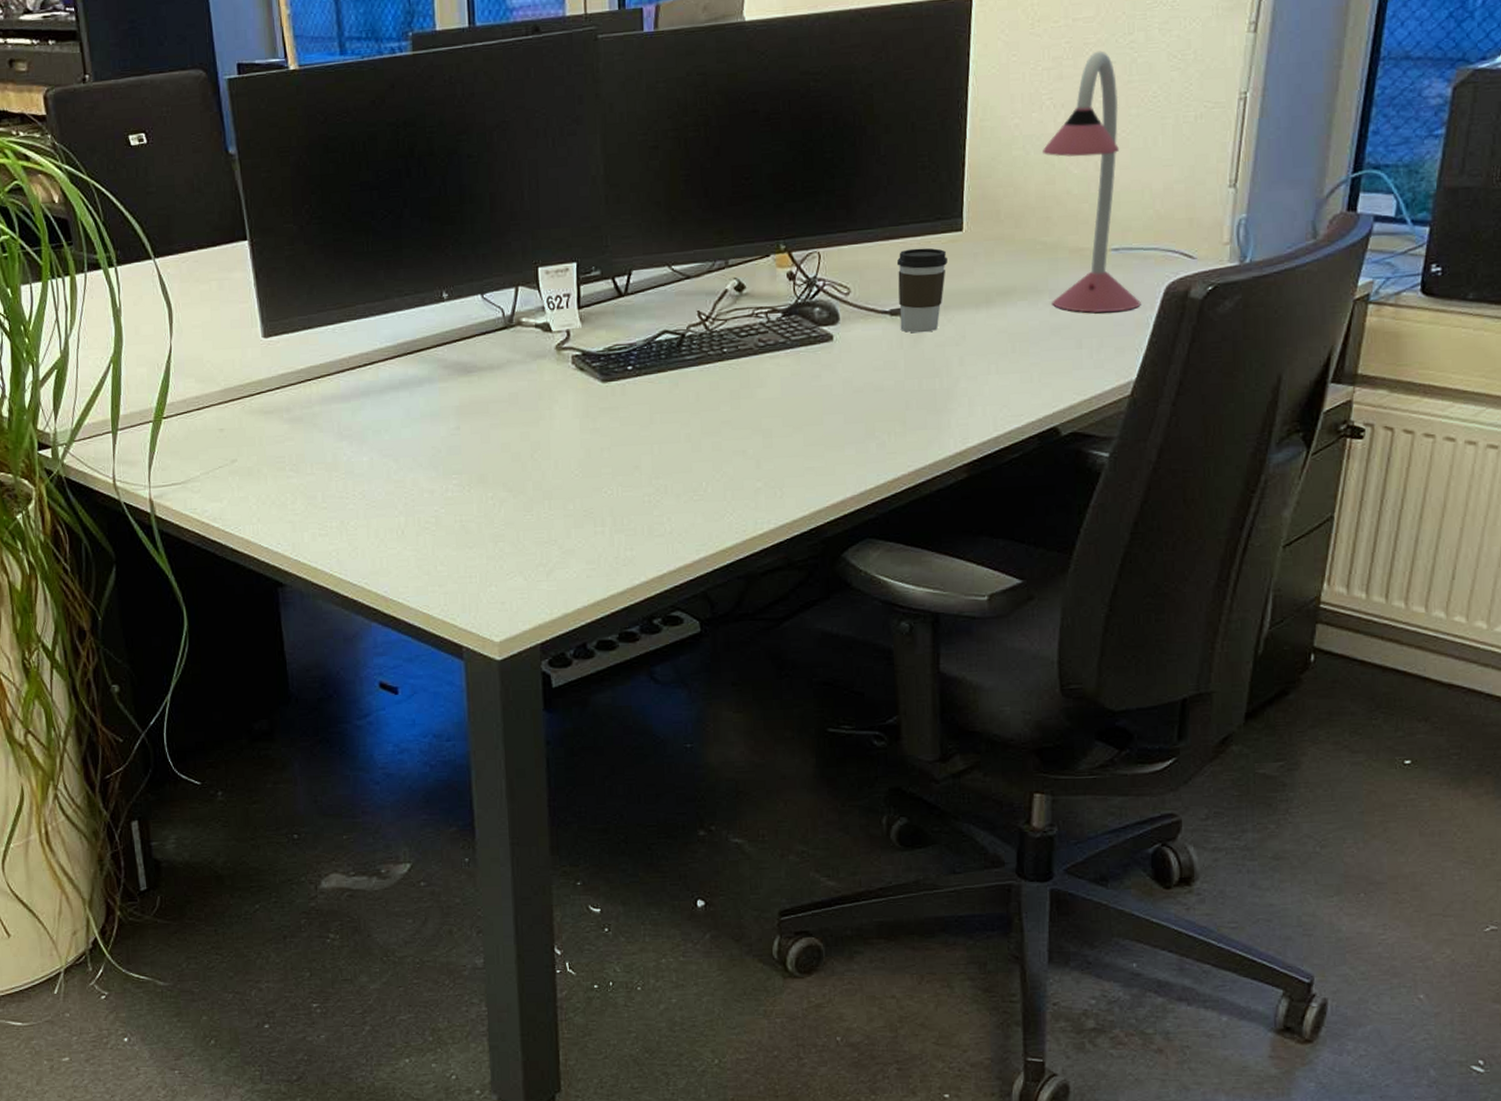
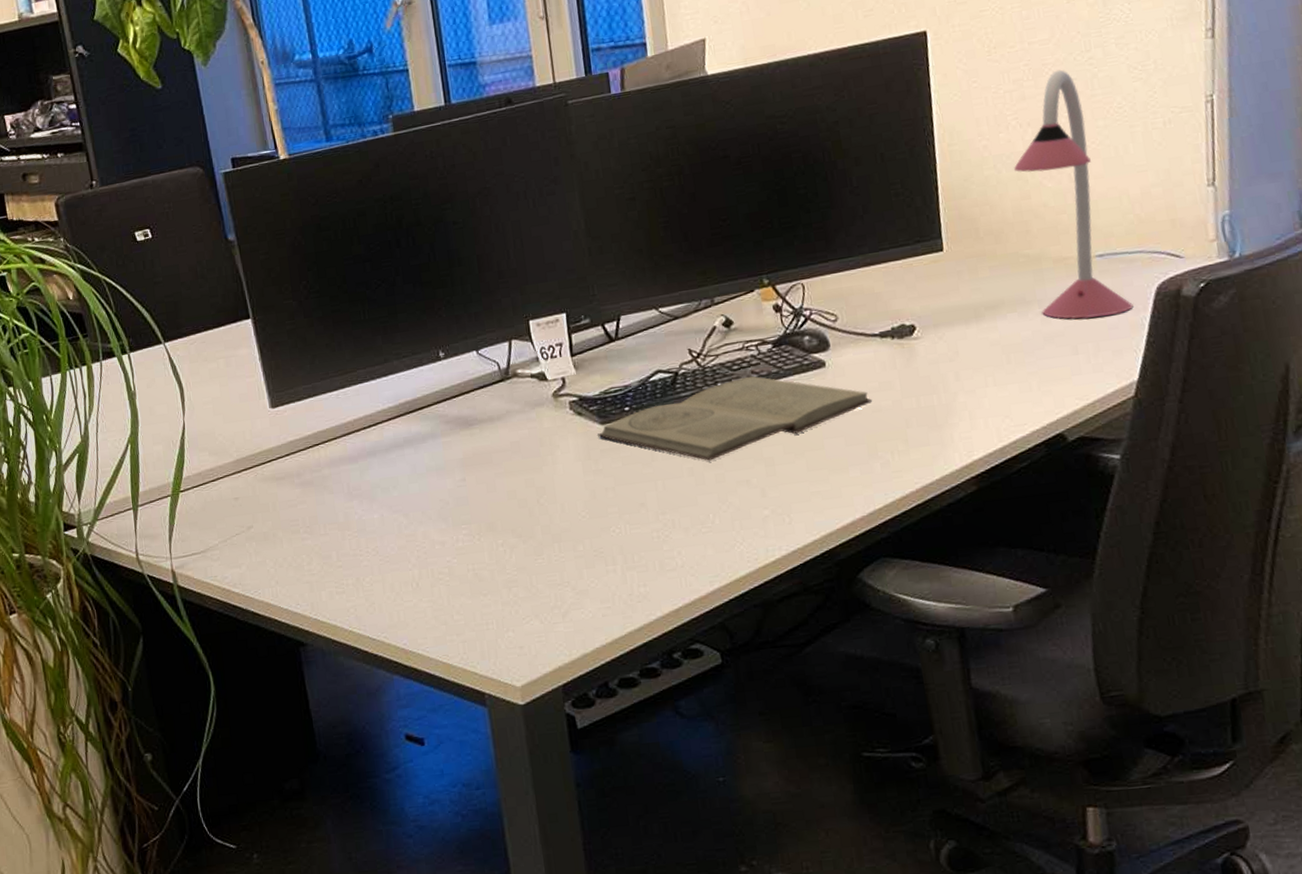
book: none [598,344,876,428] -> present [598,376,873,461]
coffee cup: present [896,248,947,333] -> none [881,270,932,353]

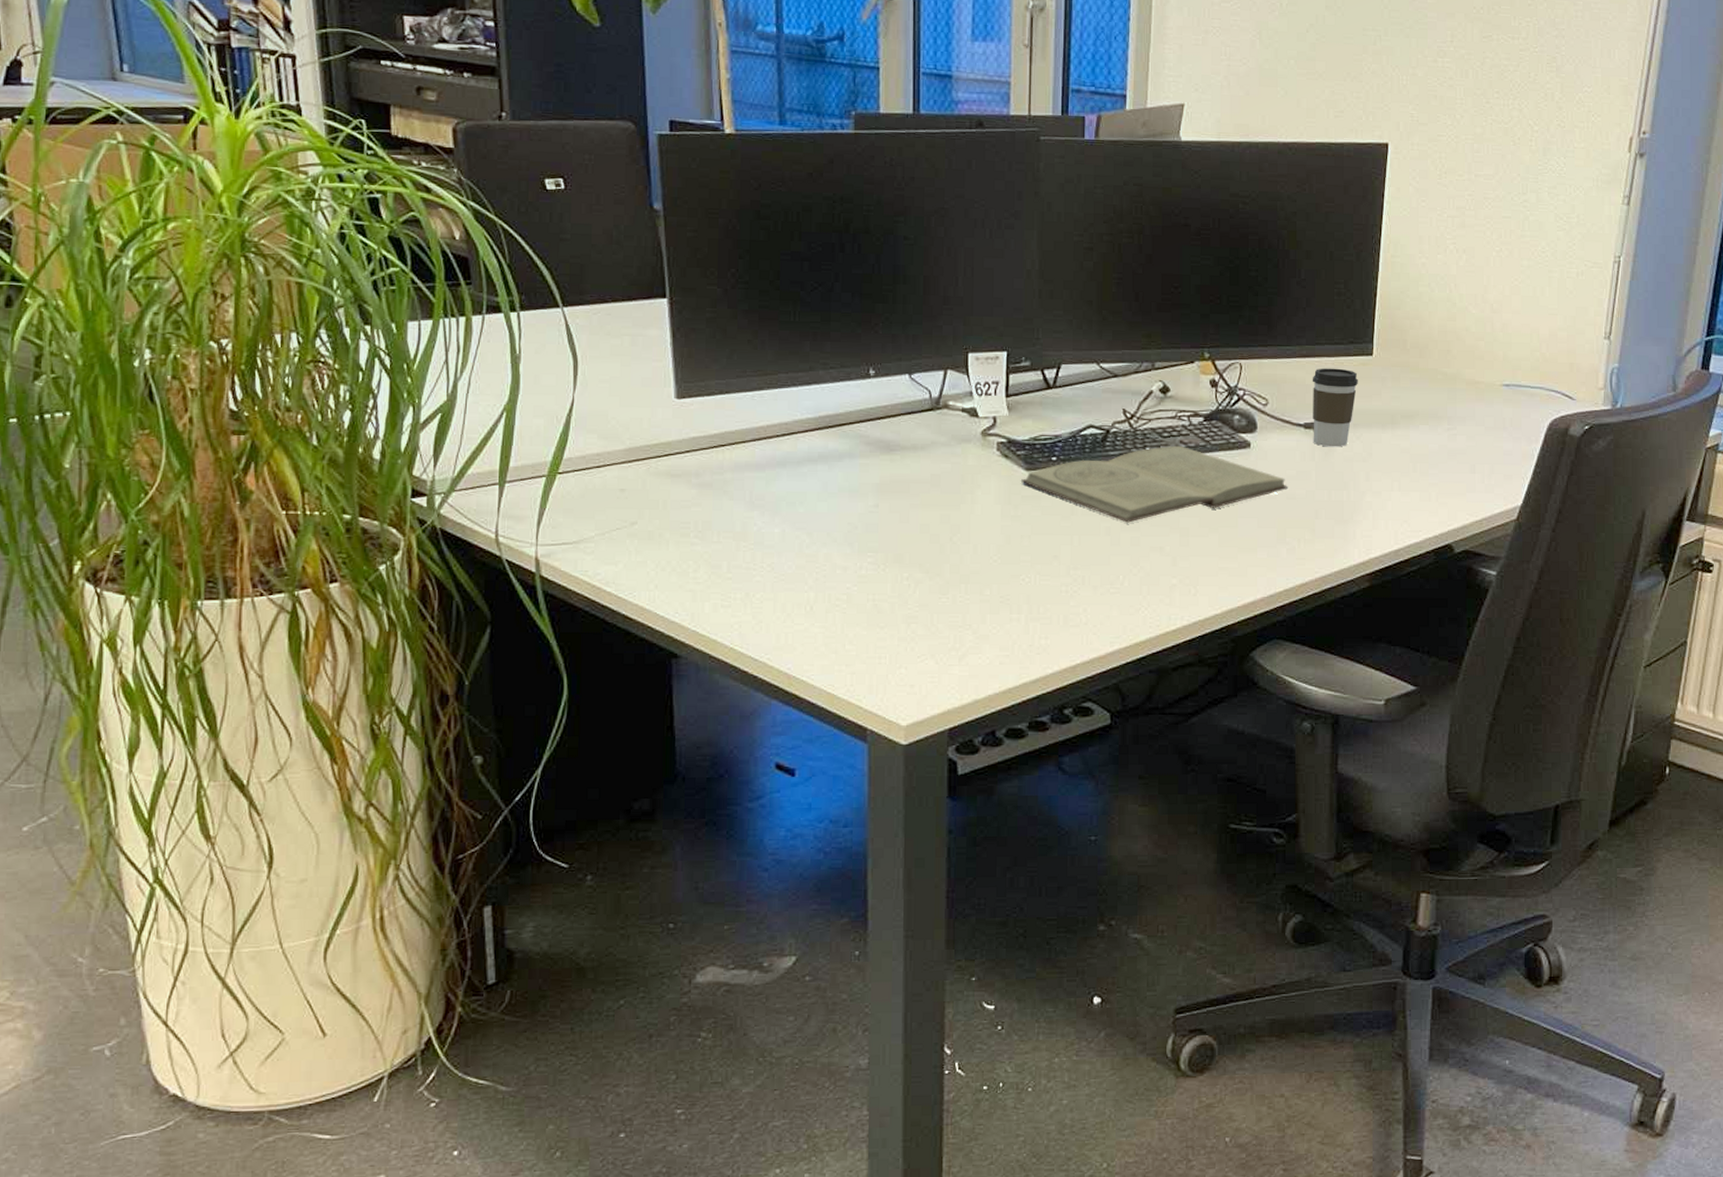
coffee cup: none [881,270,932,353] -> present [1312,368,1358,447]
desk lamp: present [1014,69,1133,319] -> none [1446,206,1527,442]

